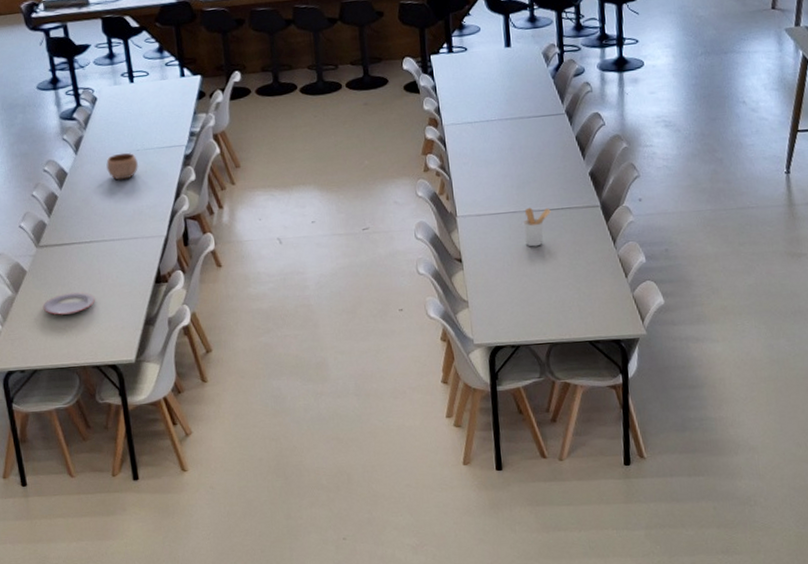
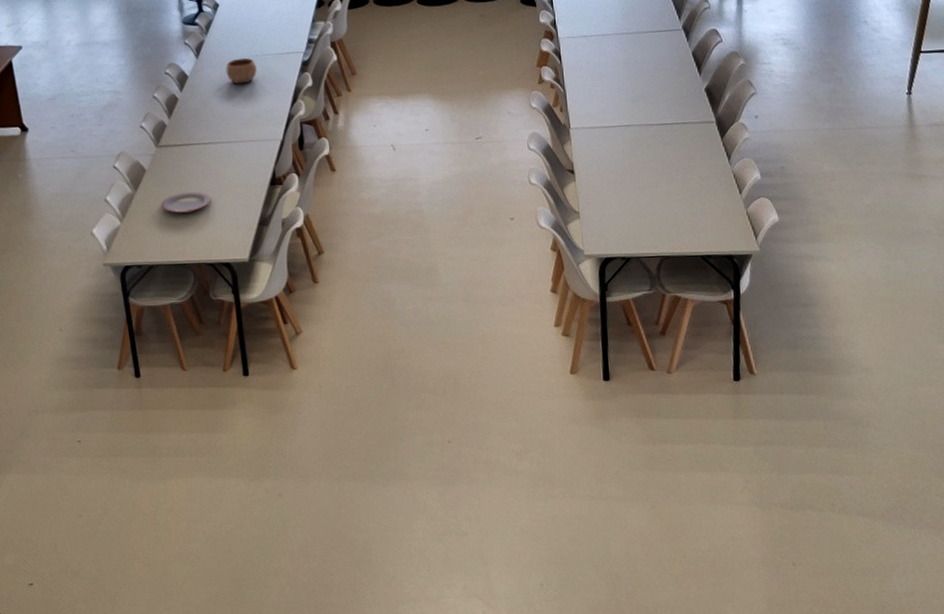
utensil holder: present [522,207,551,247] -> none [636,121,665,161]

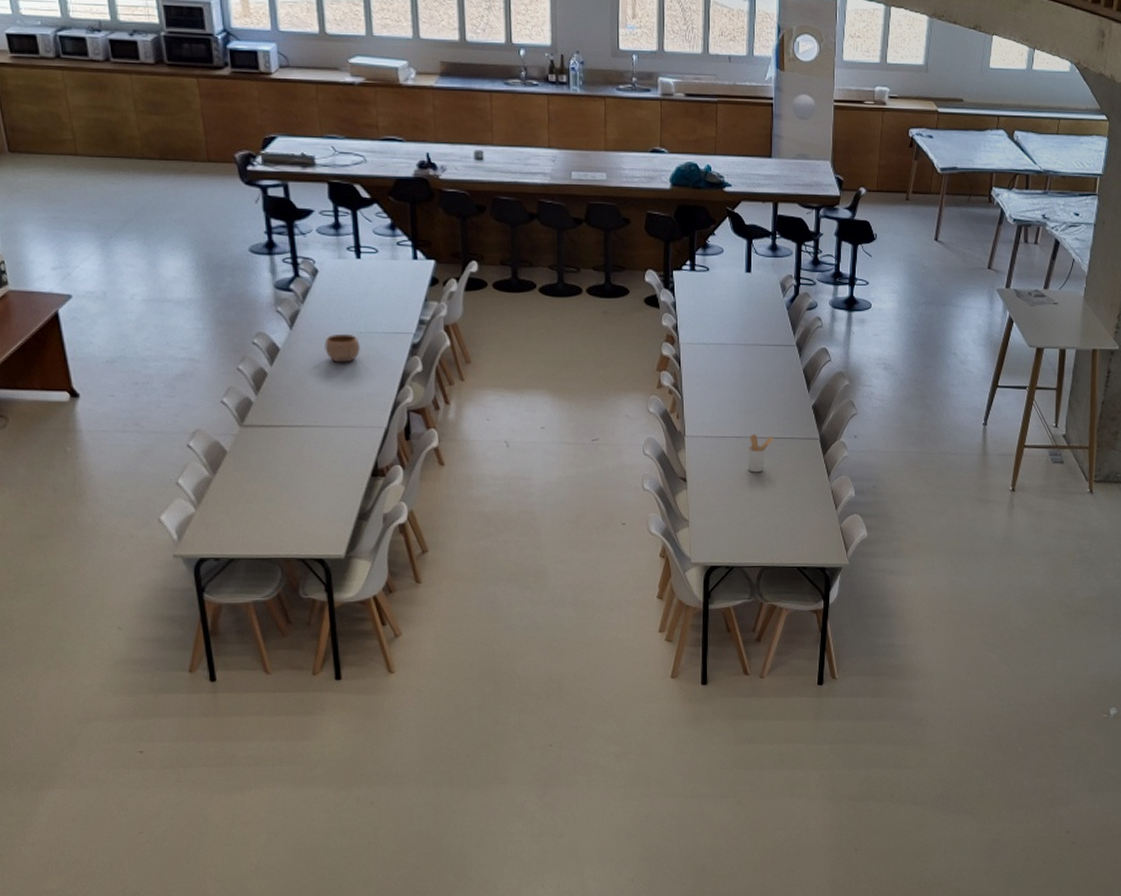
plate: present [160,191,211,213] -> none [244,479,304,502]
utensil holder: none [636,121,665,161] -> present [747,434,774,473]

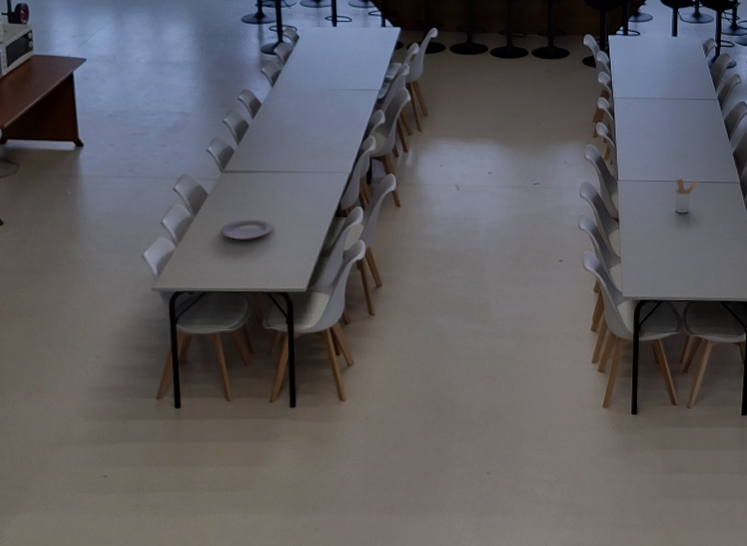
plate: none [244,479,304,502] -> present [220,219,274,240]
bowl: present [324,333,360,363] -> none [300,90,331,116]

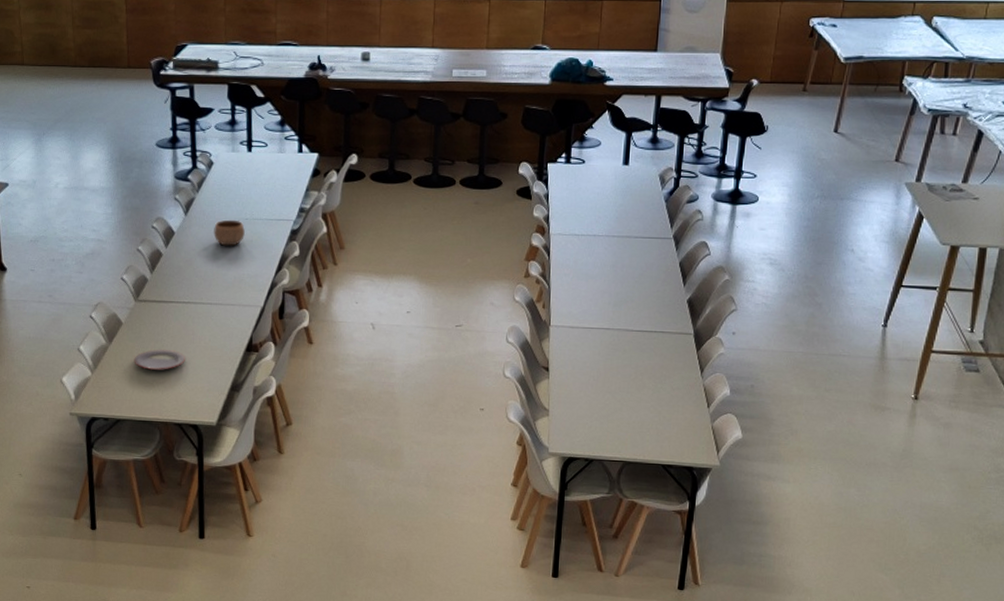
bowl: none [300,90,331,116] -> present [214,219,245,246]
utensil holder: present [674,178,698,214] -> none [613,326,644,366]

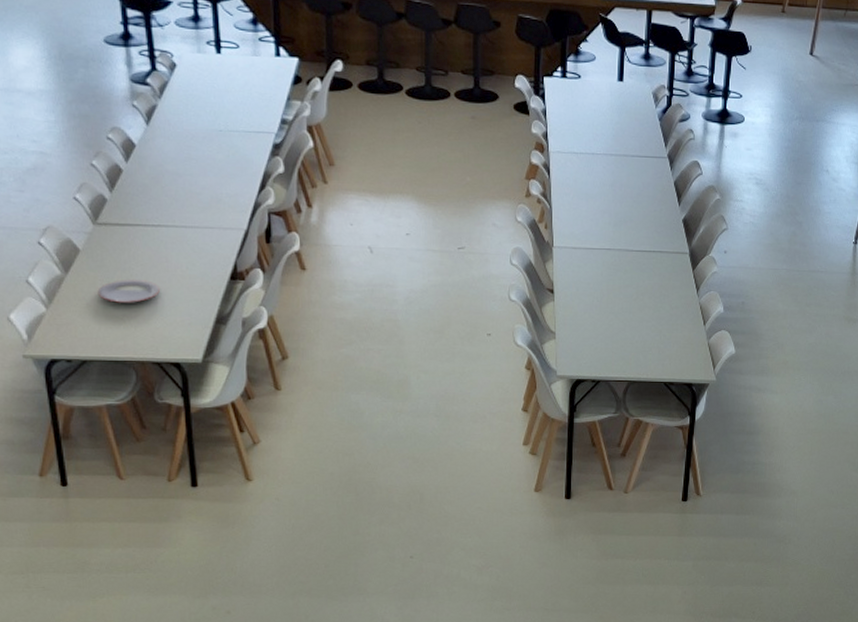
bowl: present [214,219,245,246] -> none [182,131,220,162]

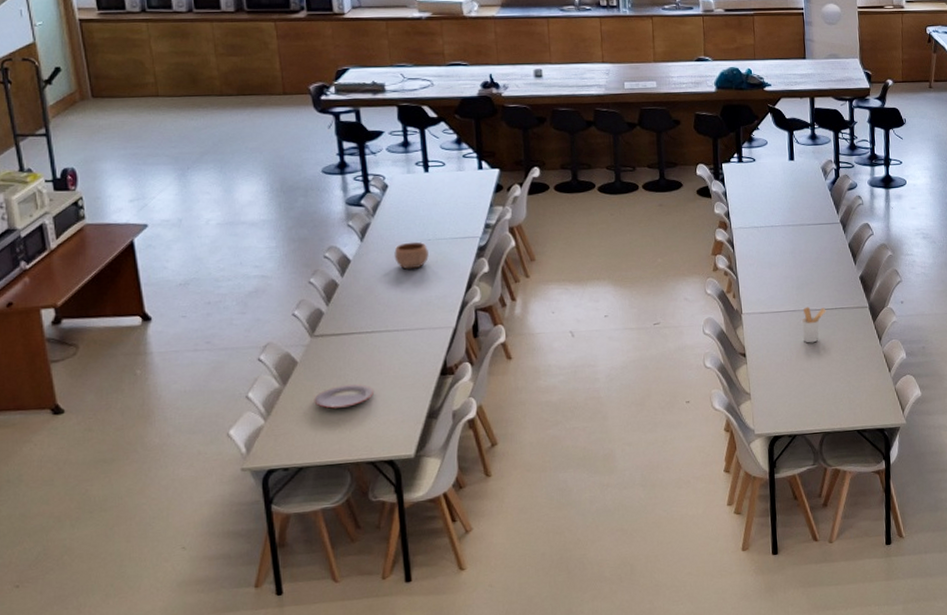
bowl: none [182,131,220,162] -> present [394,241,429,270]
utensil holder: none [615,246,643,286] -> present [801,307,826,343]

